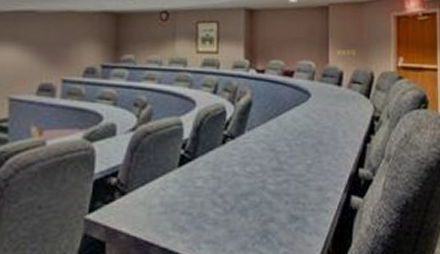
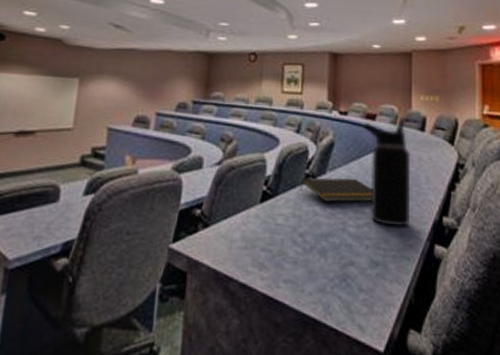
notepad: none [218,136,291,161] -> present [299,177,373,202]
water bottle: none [280,72,329,181] -> present [362,117,411,227]

